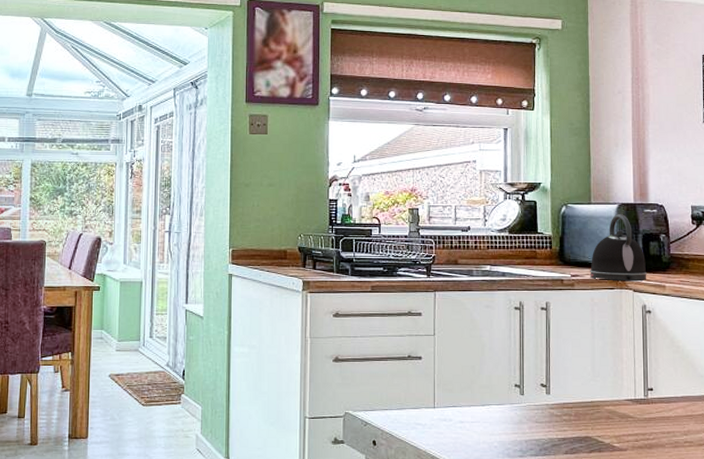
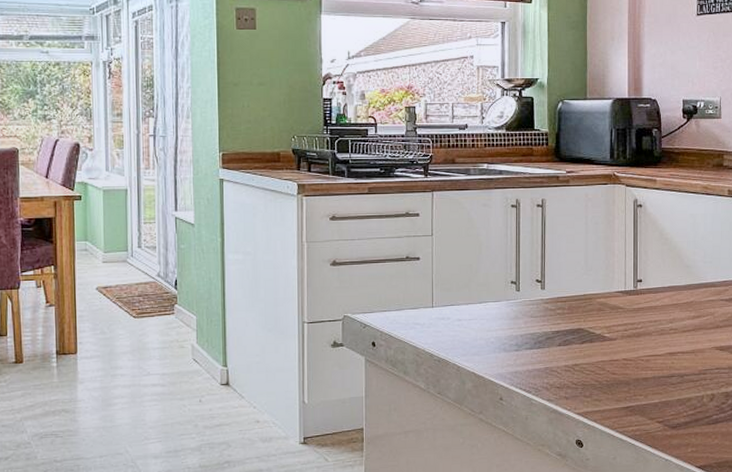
kettle: present [589,214,647,281] -> none [584,109,639,176]

